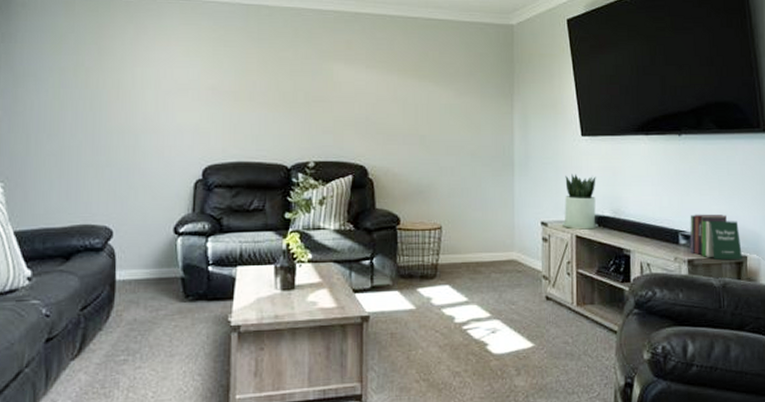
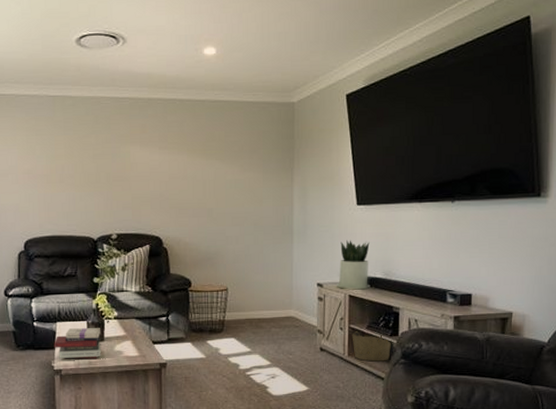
books: none [232,273,292,312] -> present [54,328,102,359]
basket: none [580,277,624,312] -> present [352,331,392,362]
books: present [689,214,742,260] -> none [456,274,508,317]

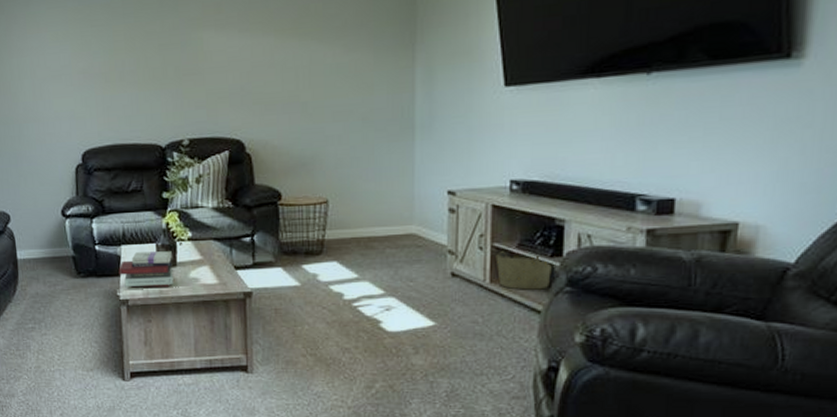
planter: present [336,240,371,290] -> none [473,133,523,198]

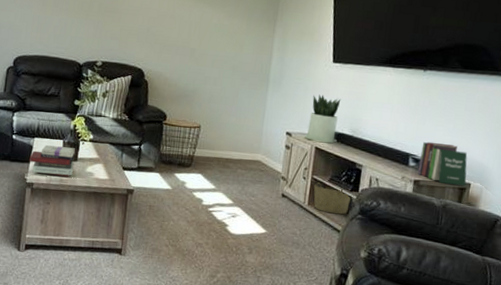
planter: none [473,133,523,198] -> present [304,94,341,144]
books: none [651,172,731,229] -> present [417,141,468,187]

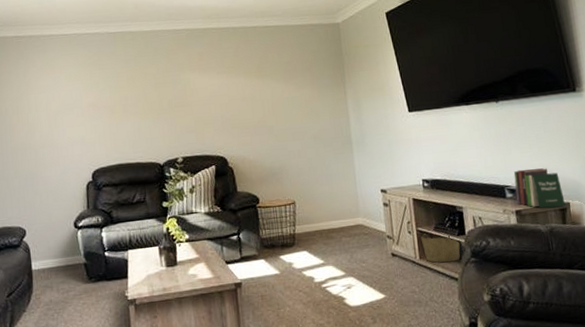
books: present [29,145,75,177] -> none [126,252,176,287]
planter: present [304,94,341,144] -> none [398,145,432,194]

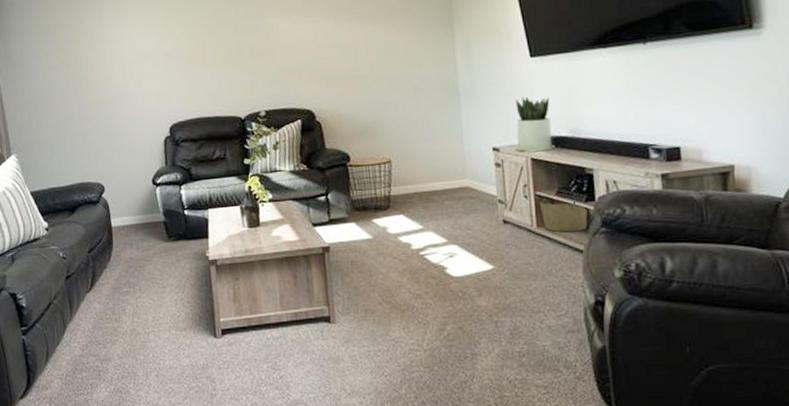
planter: none [398,145,432,194] -> present [514,96,556,153]
books: present [513,168,566,208] -> none [661,123,728,172]

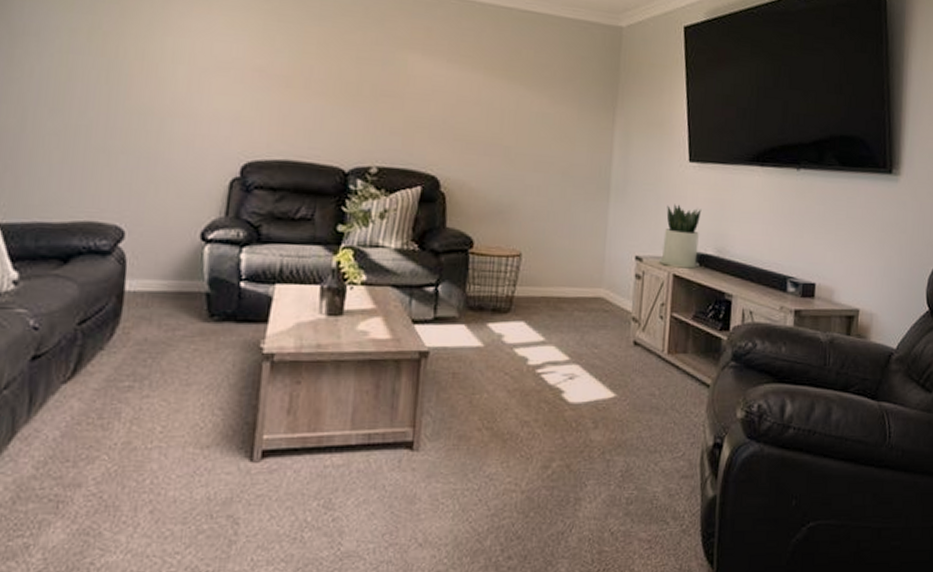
basket: present [539,198,588,233] -> none [673,322,722,363]

